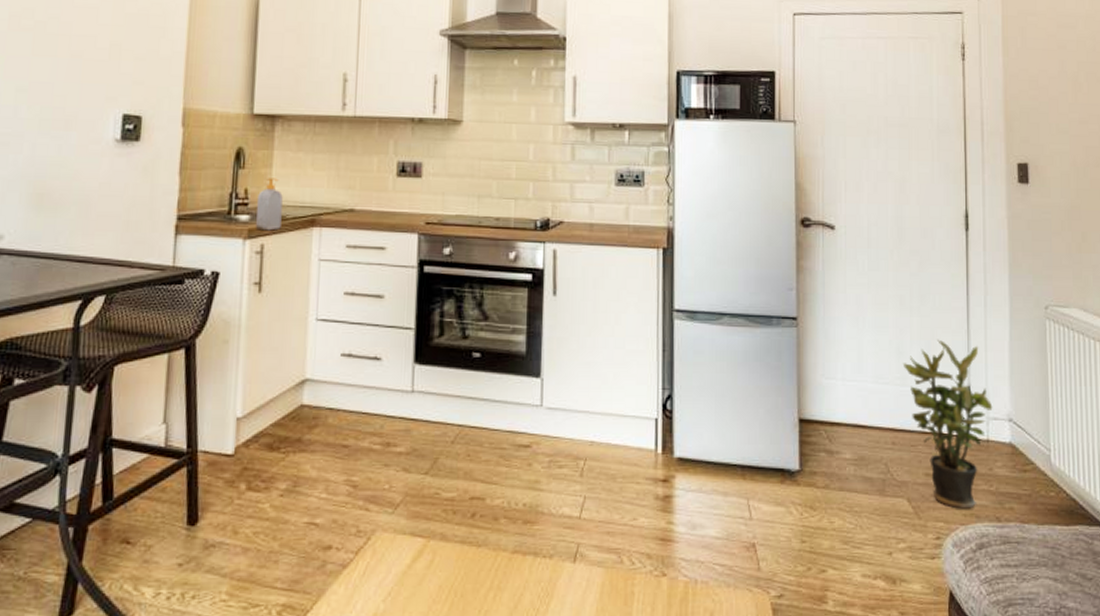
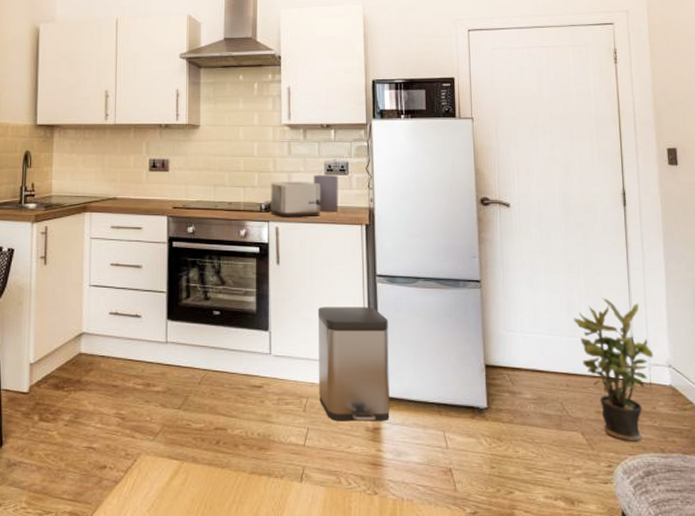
soap bottle: present [256,178,283,231] -> none [41,174,61,216]
toaster: none [547,192,611,238] -> present [270,181,322,217]
canister: none [600,185,632,232] -> present [313,174,339,212]
pedal bin: none [600,348,686,488] -> present [317,306,390,422]

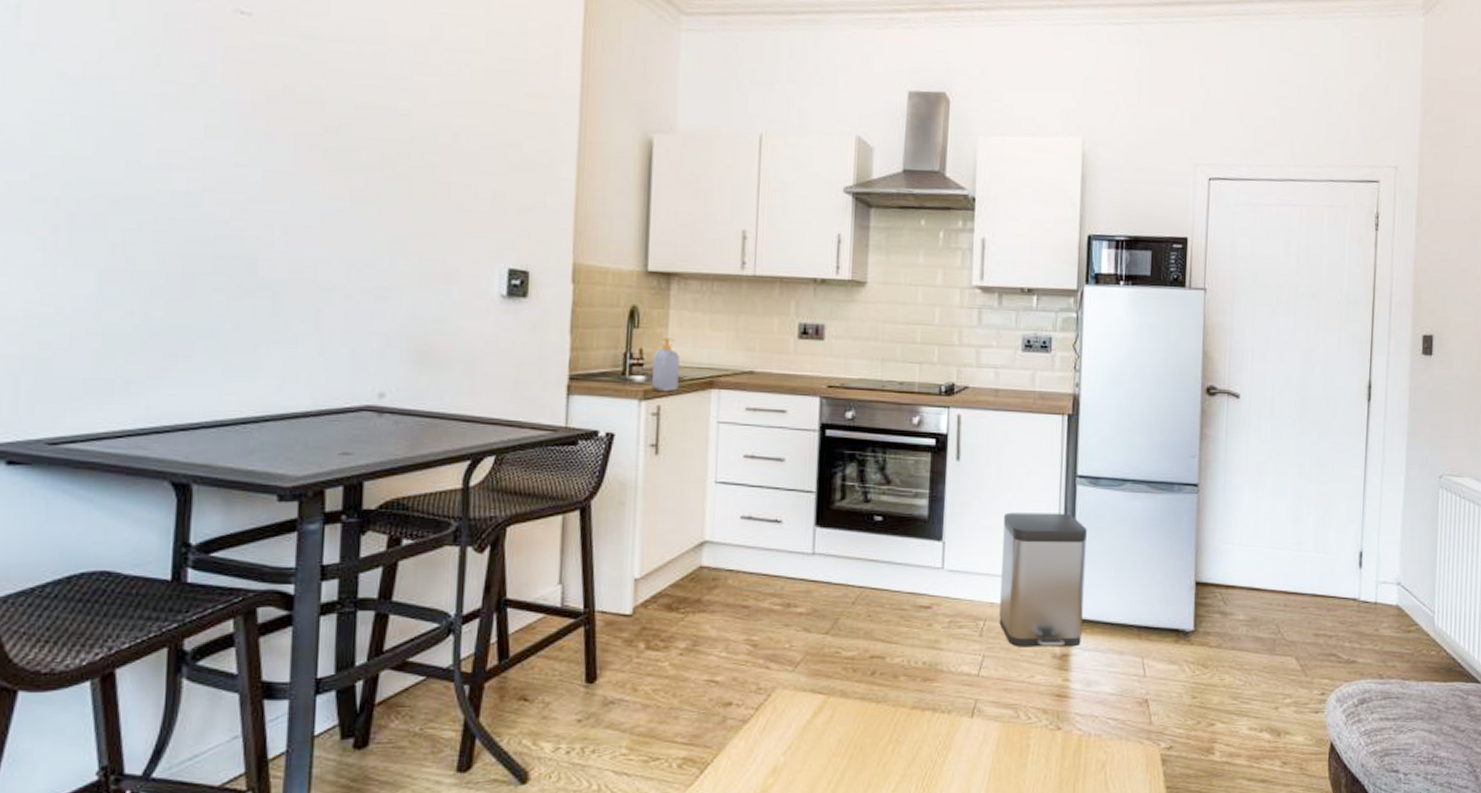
soap bottle: none [41,174,61,216] -> present [652,338,680,392]
toaster: present [270,181,322,217] -> none [951,357,1017,403]
canister: present [313,174,339,212] -> none [1007,350,1038,398]
potted plant: present [573,297,654,442] -> none [1298,506,1383,667]

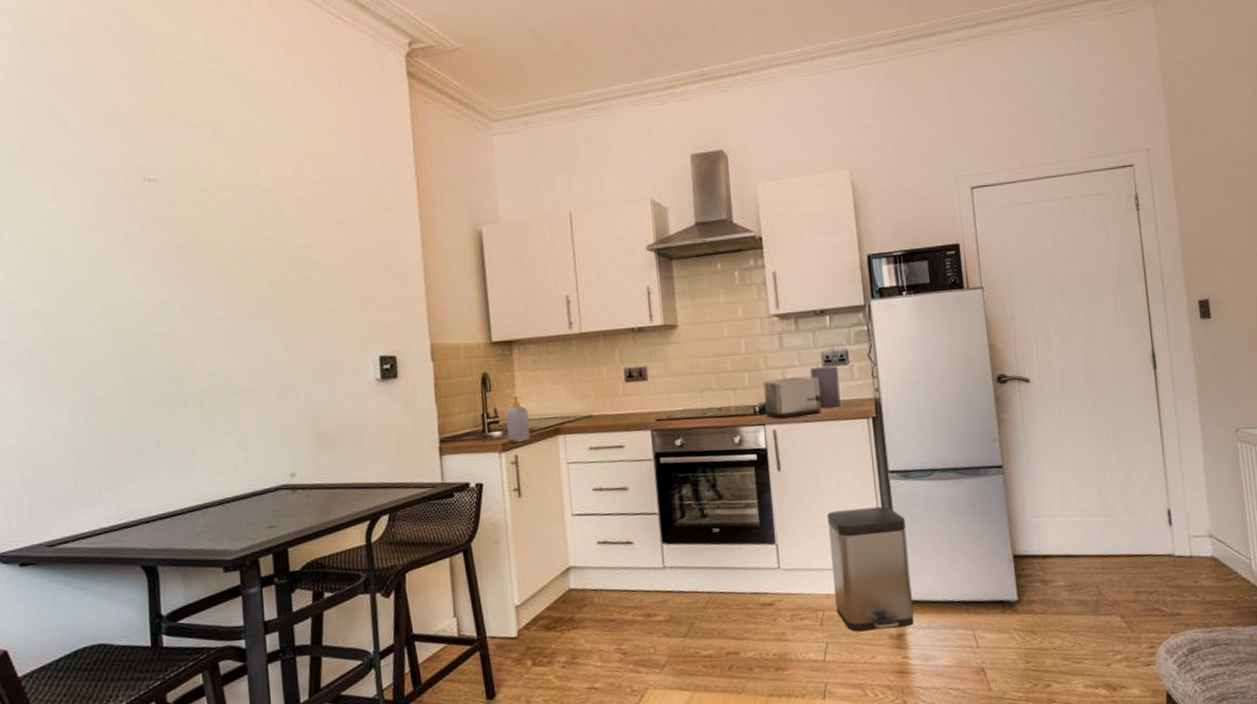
toaster: none [951,357,1017,403] -> present [762,375,822,419]
canister: none [1007,350,1038,398] -> present [809,366,841,408]

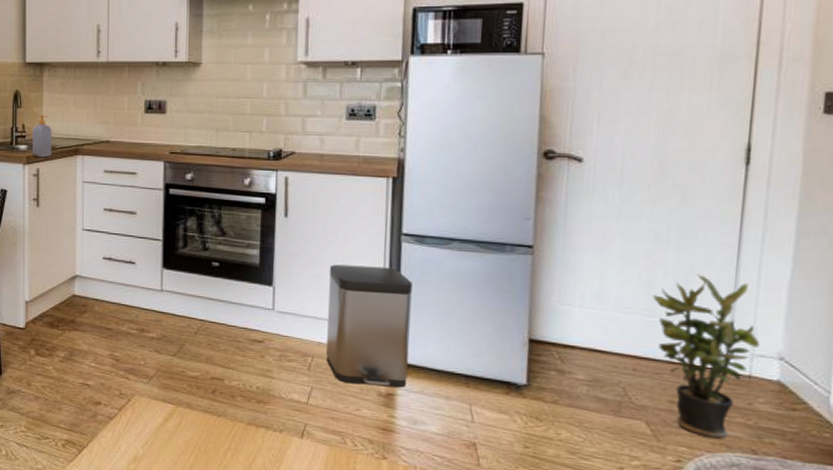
toaster: present [762,375,822,419] -> none [279,126,341,167]
canister: present [809,366,841,408] -> none [331,119,363,162]
potted plant: none [1104,470,1193,619] -> present [652,274,760,439]

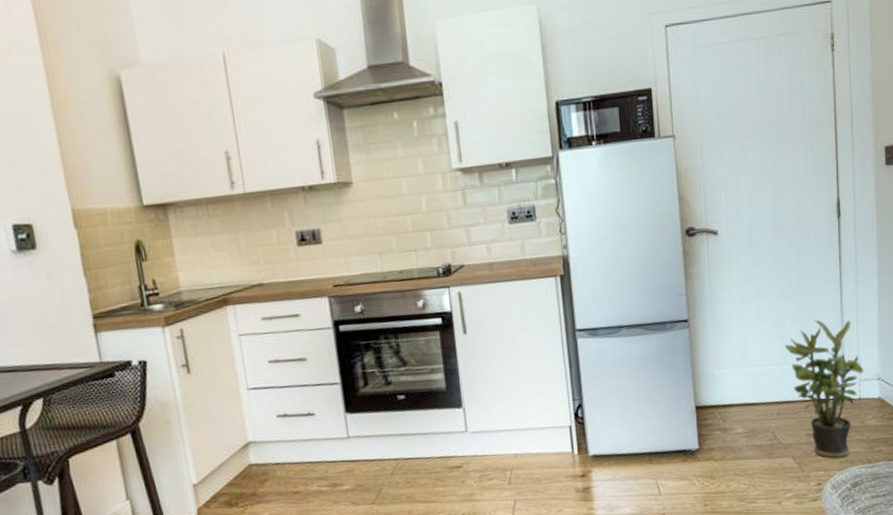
soap bottle: present [32,115,52,158] -> none [166,265,196,317]
pedal bin: present [326,264,412,388] -> none [514,365,600,488]

